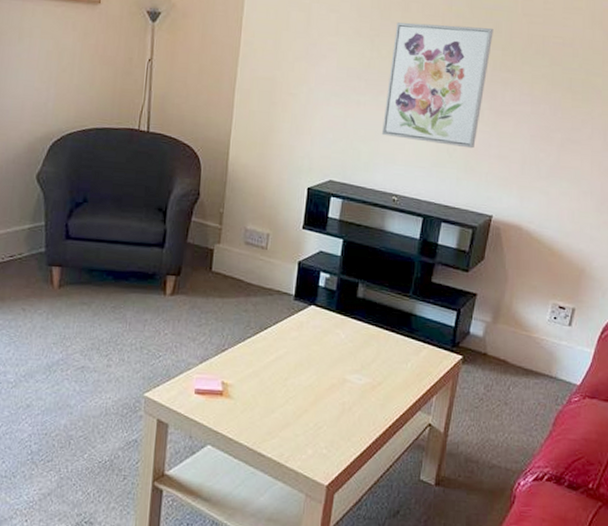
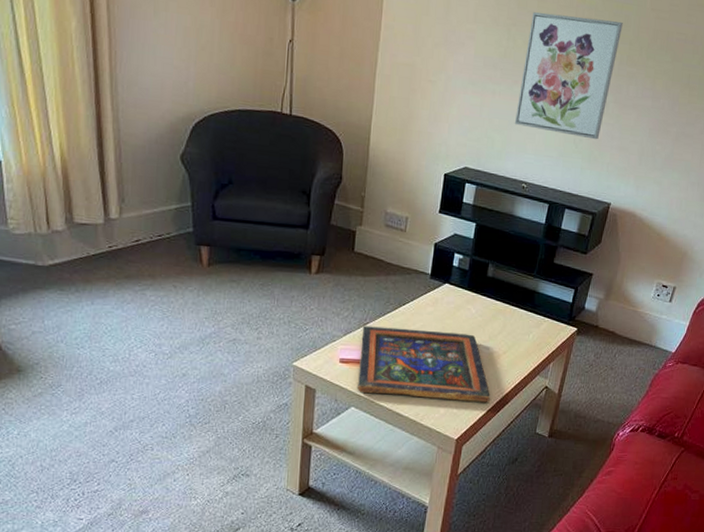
painted panel: none [214,352,365,442] -> present [358,326,490,402]

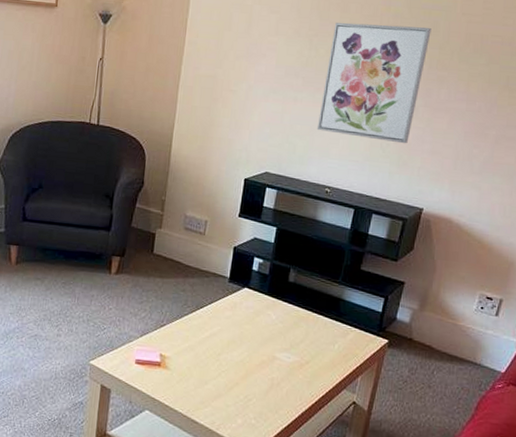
painted panel: present [358,326,490,402] -> none [152,327,292,415]

